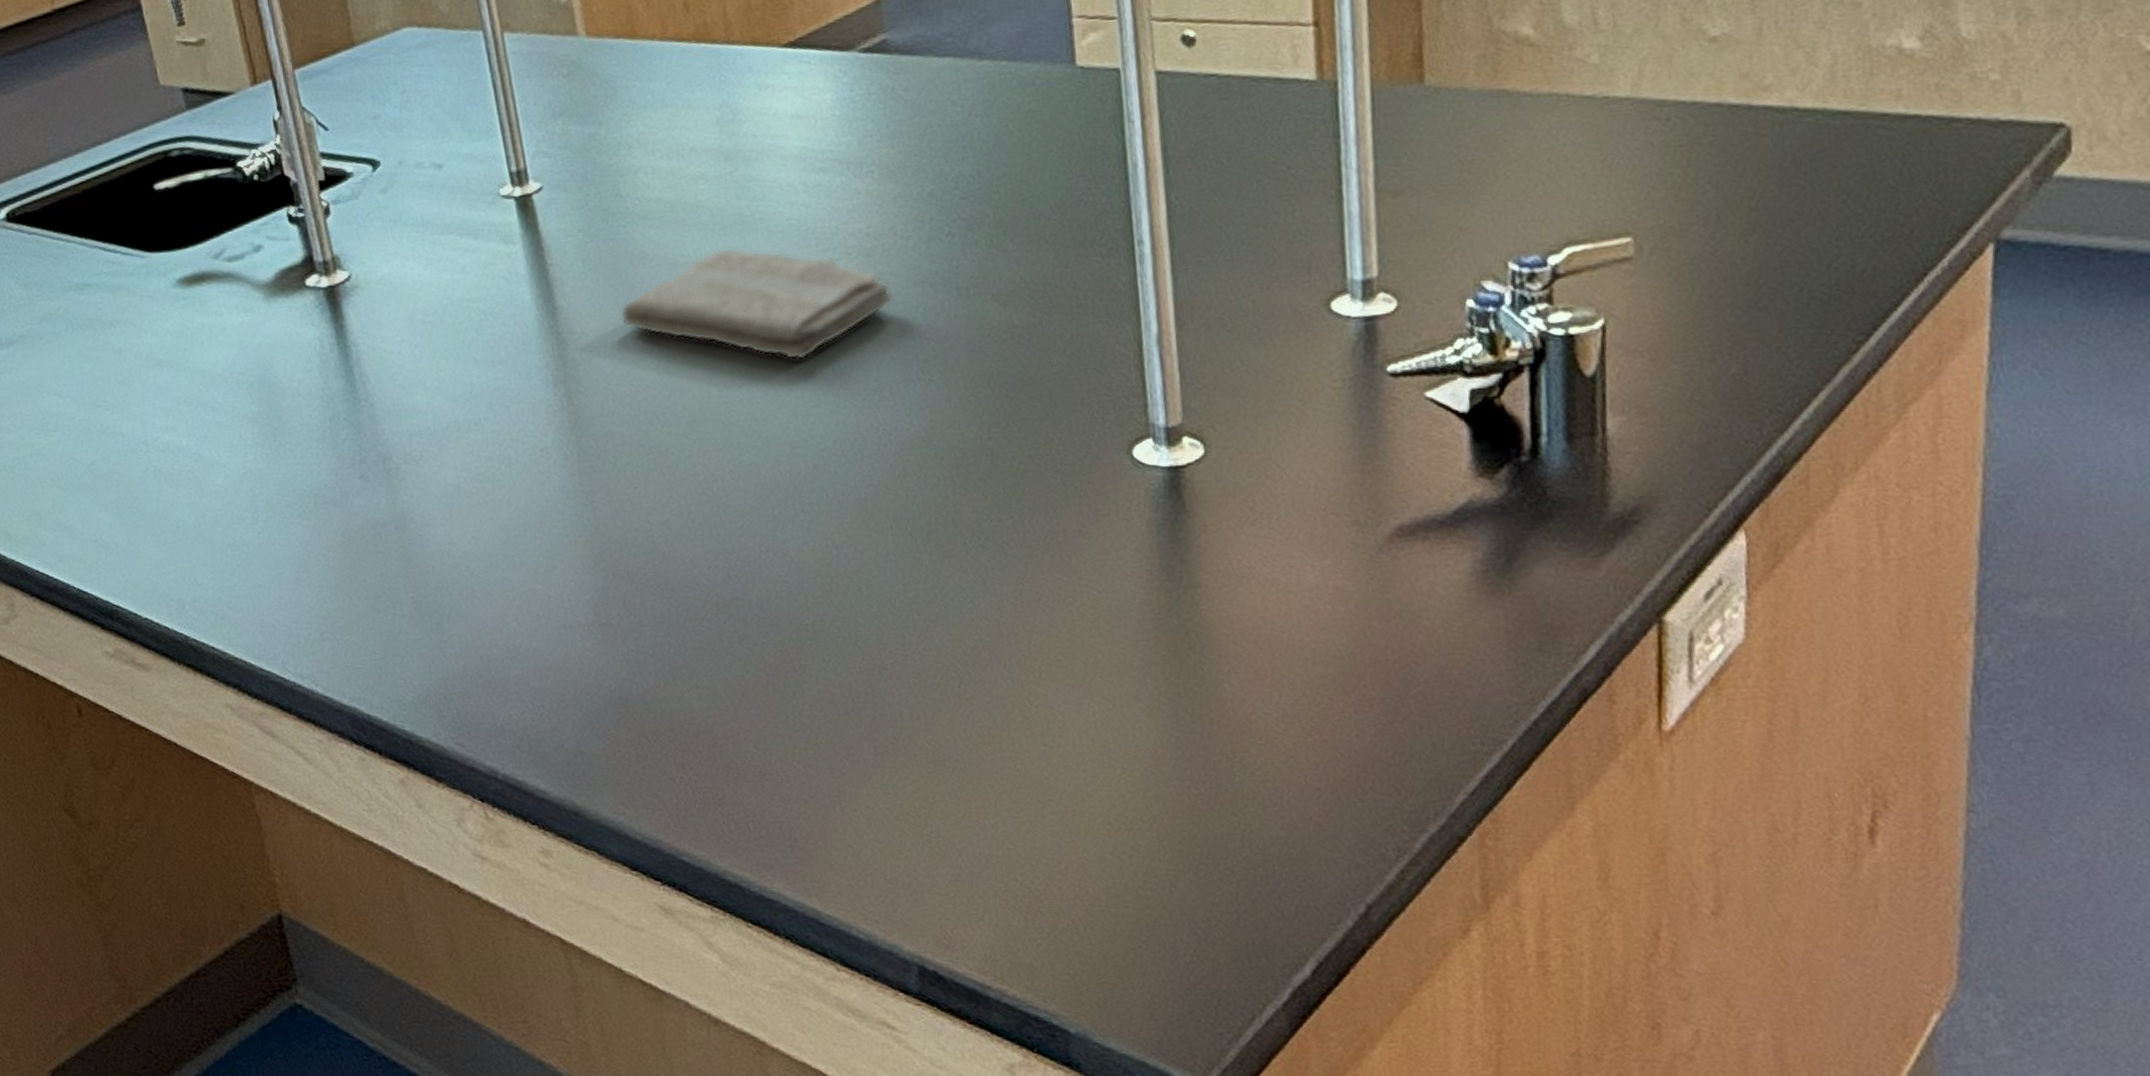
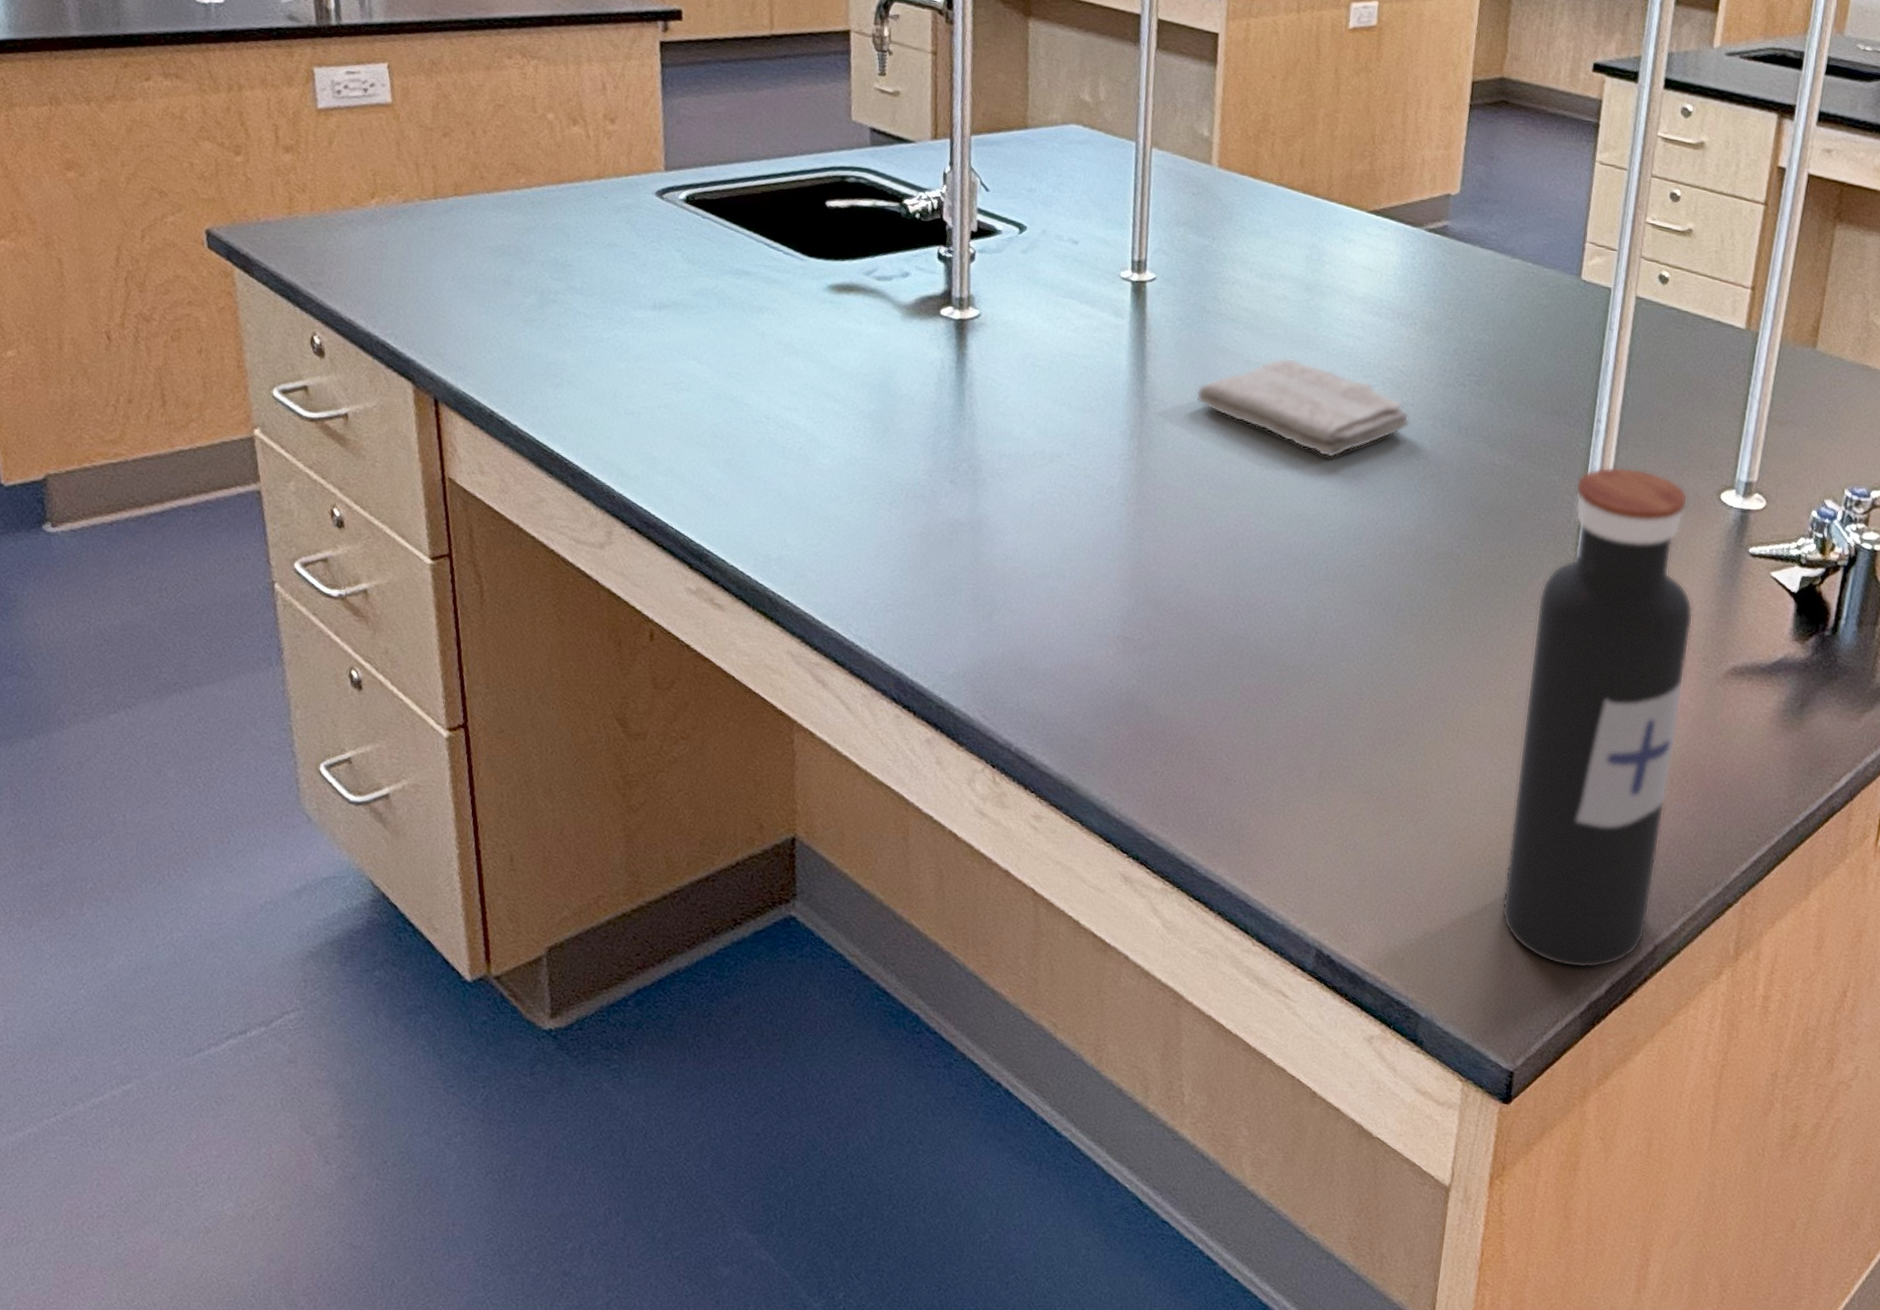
water bottle: none [1109,292,1351,947] -> present [1501,466,1694,969]

